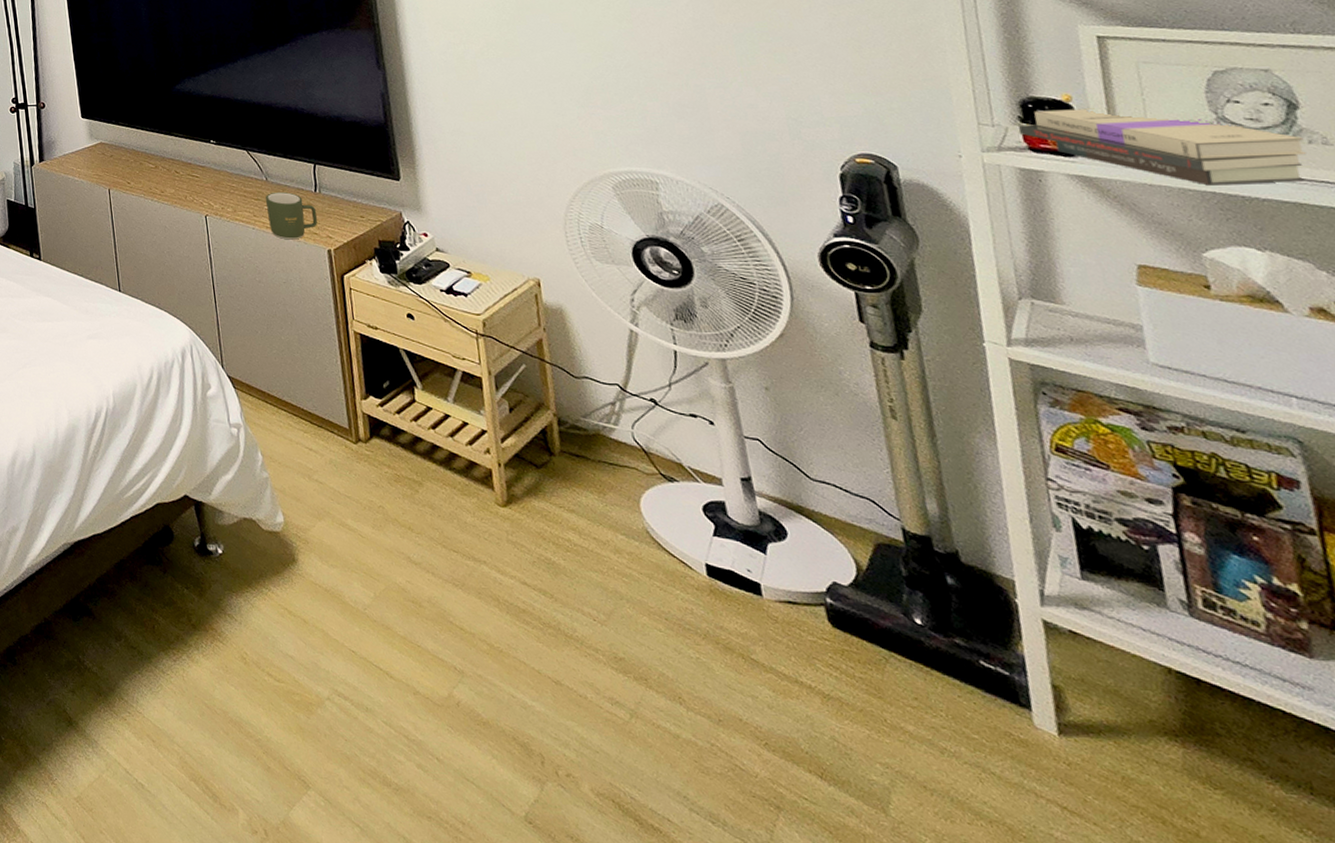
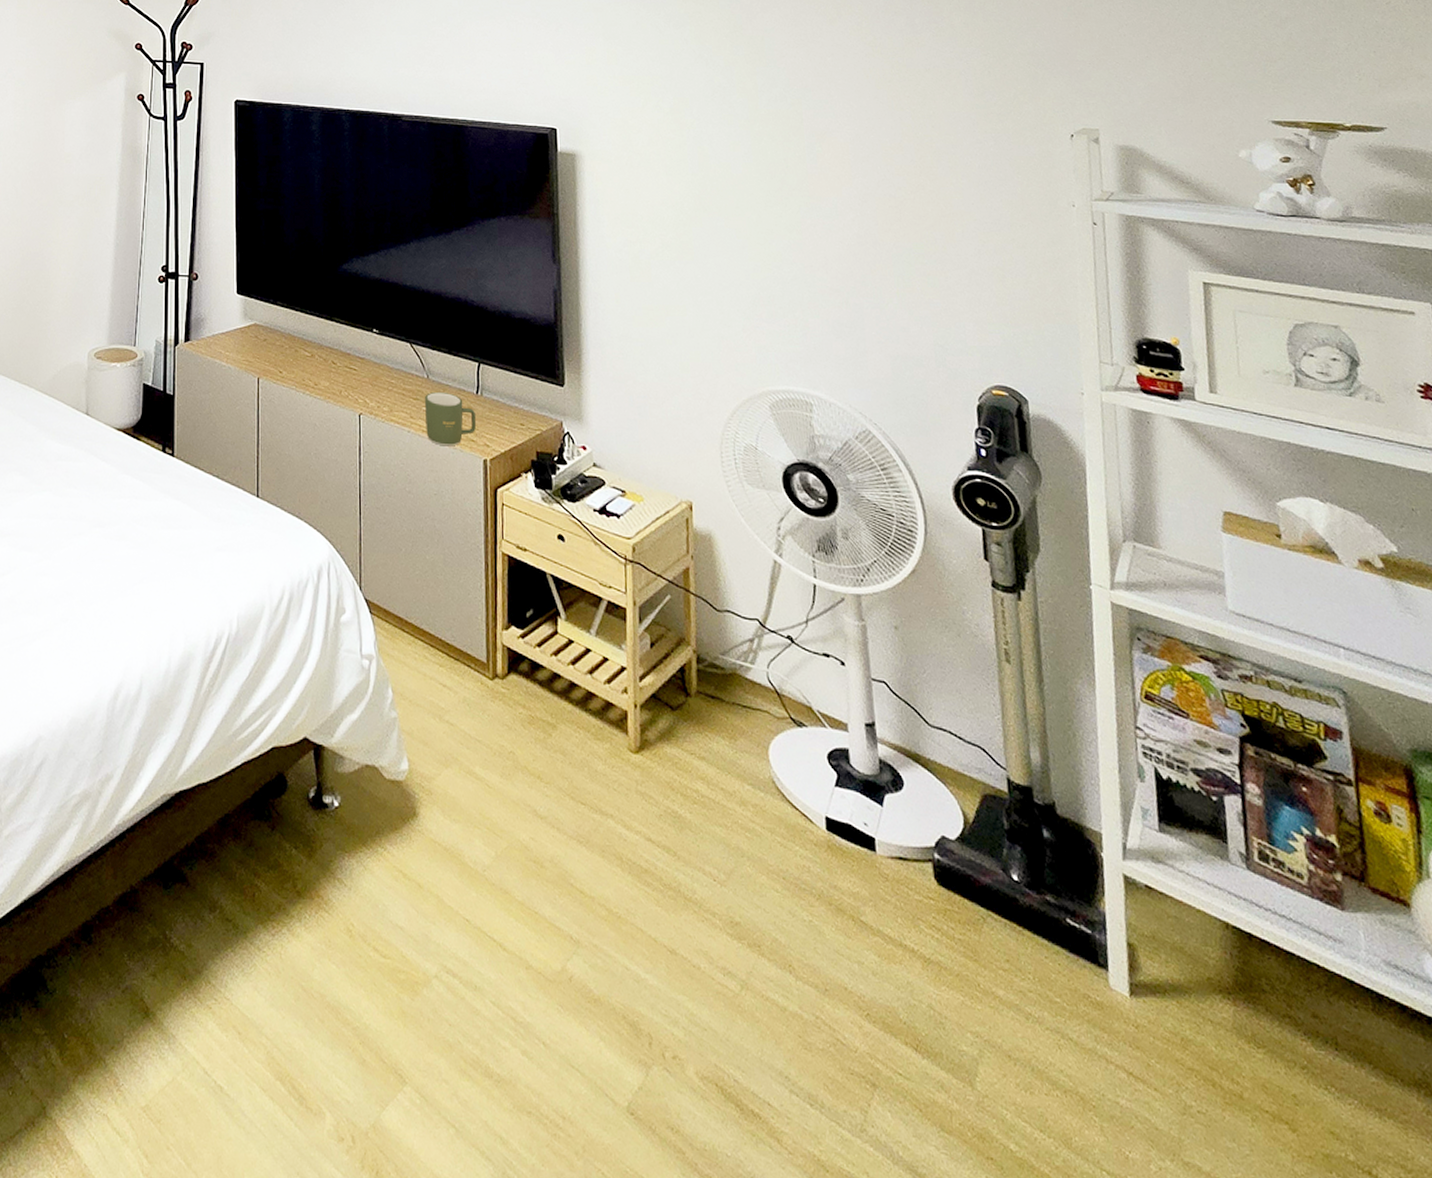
books: present [1018,108,1306,186] -> none [1133,352,1363,436]

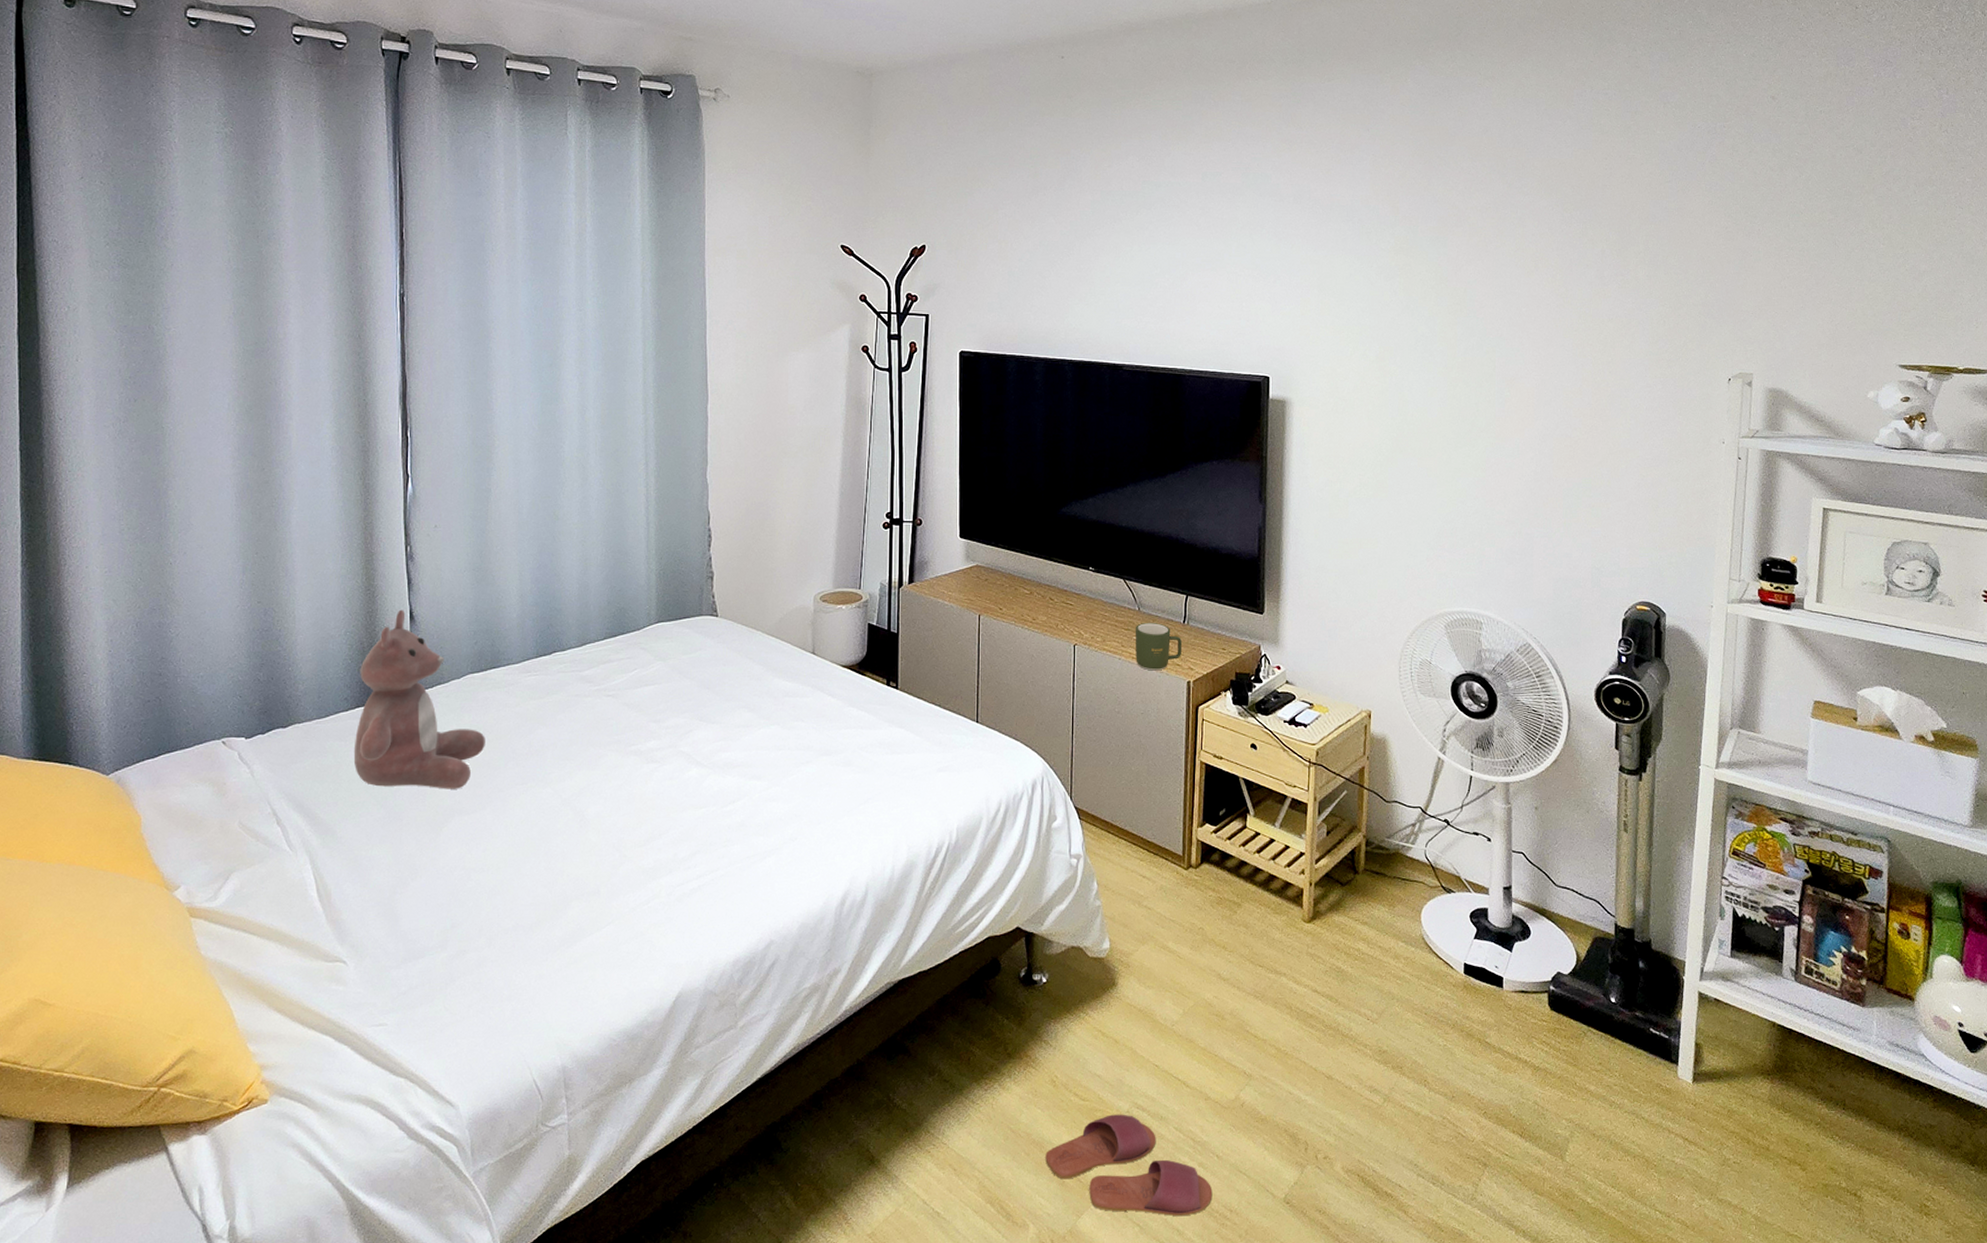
slippers: none [342,978,541,1120] -> present [1045,1114,1213,1217]

